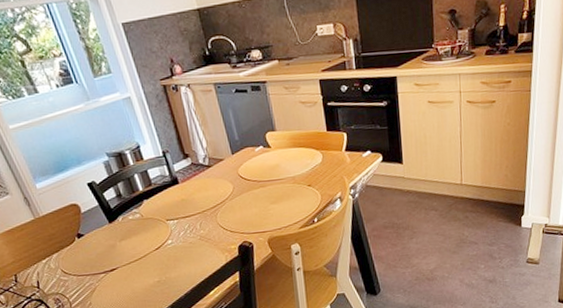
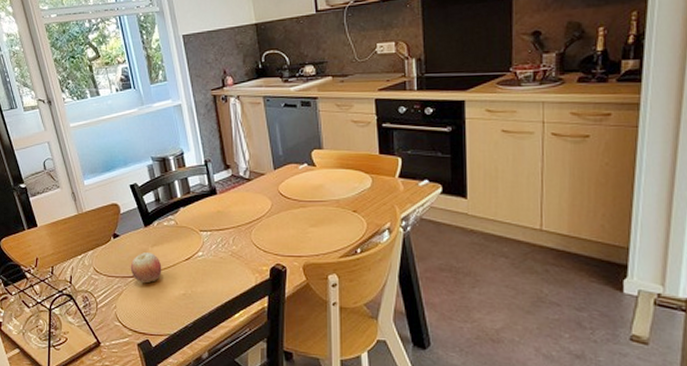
apple: none [99,247,134,278] -> present [130,253,162,284]

